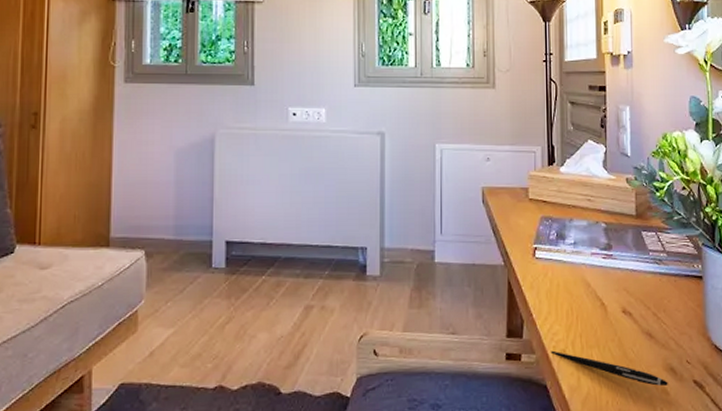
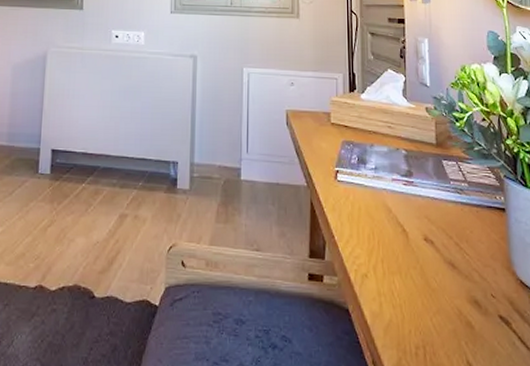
pen: present [550,350,668,387] -> none [352,274,473,320]

